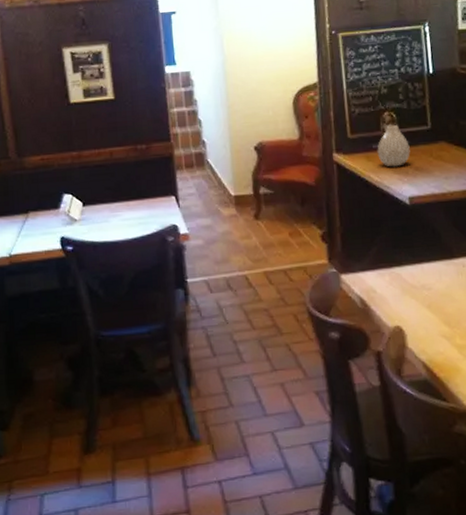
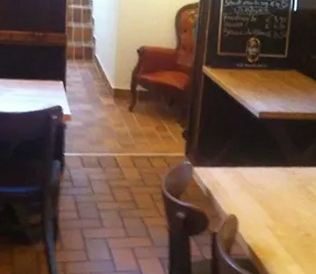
vase: present [377,125,410,167] -> none [239,50,267,85]

